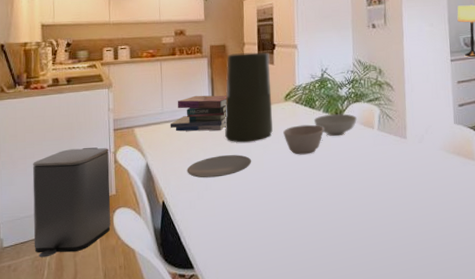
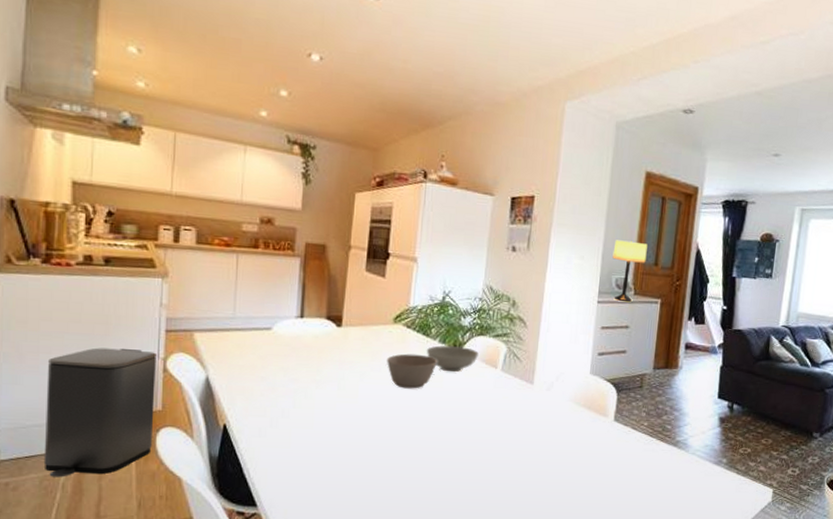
books: present [170,95,227,132] -> none [242,302,320,348]
plate: present [187,155,252,178] -> none [259,378,344,404]
vase: present [225,52,273,143] -> none [313,257,381,367]

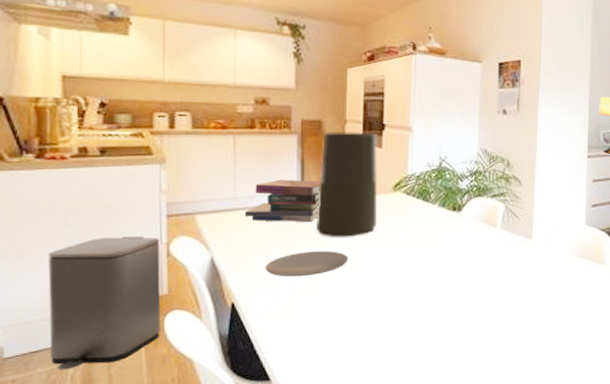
books: none [242,302,320,348] -> present [244,179,320,222]
plate: none [259,378,344,404] -> present [265,251,349,277]
vase: none [313,257,381,367] -> present [316,132,378,237]
bowl: present [387,353,438,389] -> none [389,219,439,254]
bowl: present [426,345,479,372] -> none [427,209,478,233]

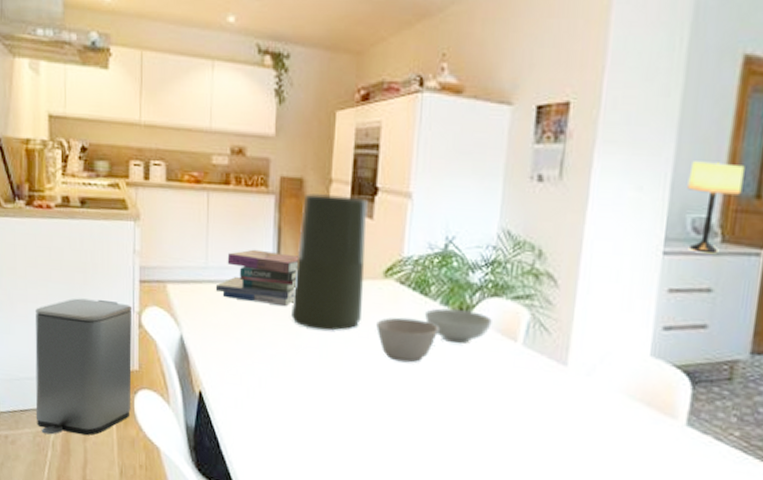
plate: present [265,251,349,277] -> none [234,341,327,373]
bowl: none [389,219,439,254] -> present [376,317,440,363]
bowl: none [427,209,478,233] -> present [424,308,492,343]

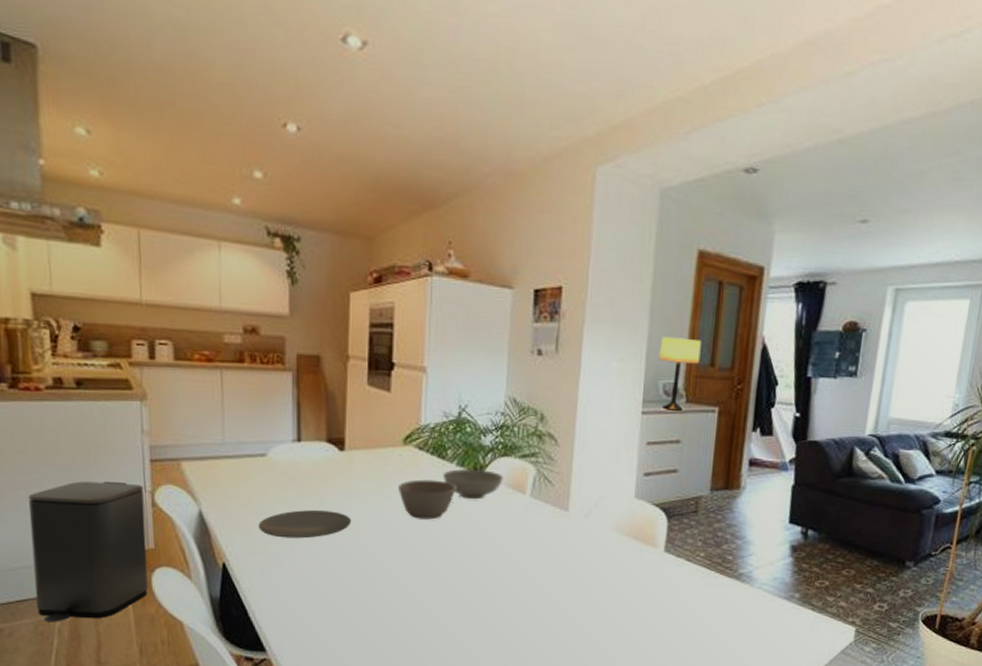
books: present [215,249,298,306] -> none [234,424,319,476]
plate: none [234,341,327,373] -> present [258,510,352,539]
vase: present [292,193,368,331] -> none [315,369,385,496]

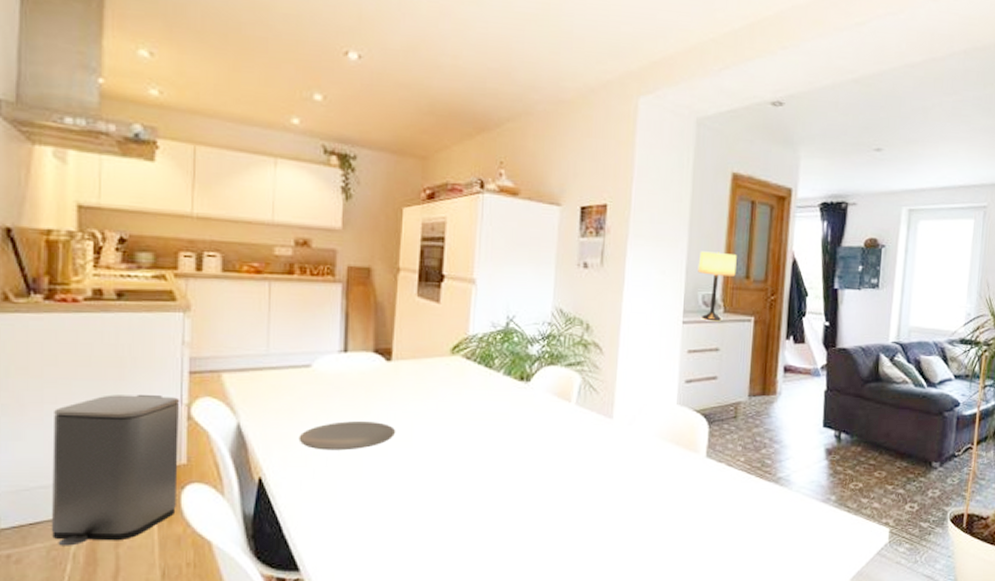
bowl: present [398,479,457,520] -> none [445,389,503,429]
bowl: present [442,469,503,499] -> none [489,378,549,407]

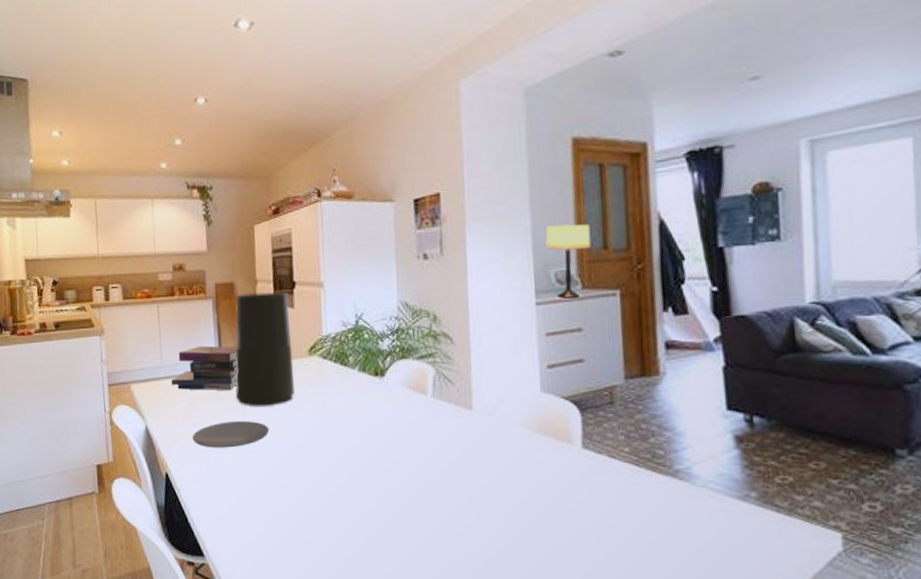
pedal bin: present [51,394,179,546] -> none [24,405,109,529]
books: none [277,334,366,386] -> present [171,345,238,390]
vase: none [360,281,435,406] -> present [235,292,294,406]

